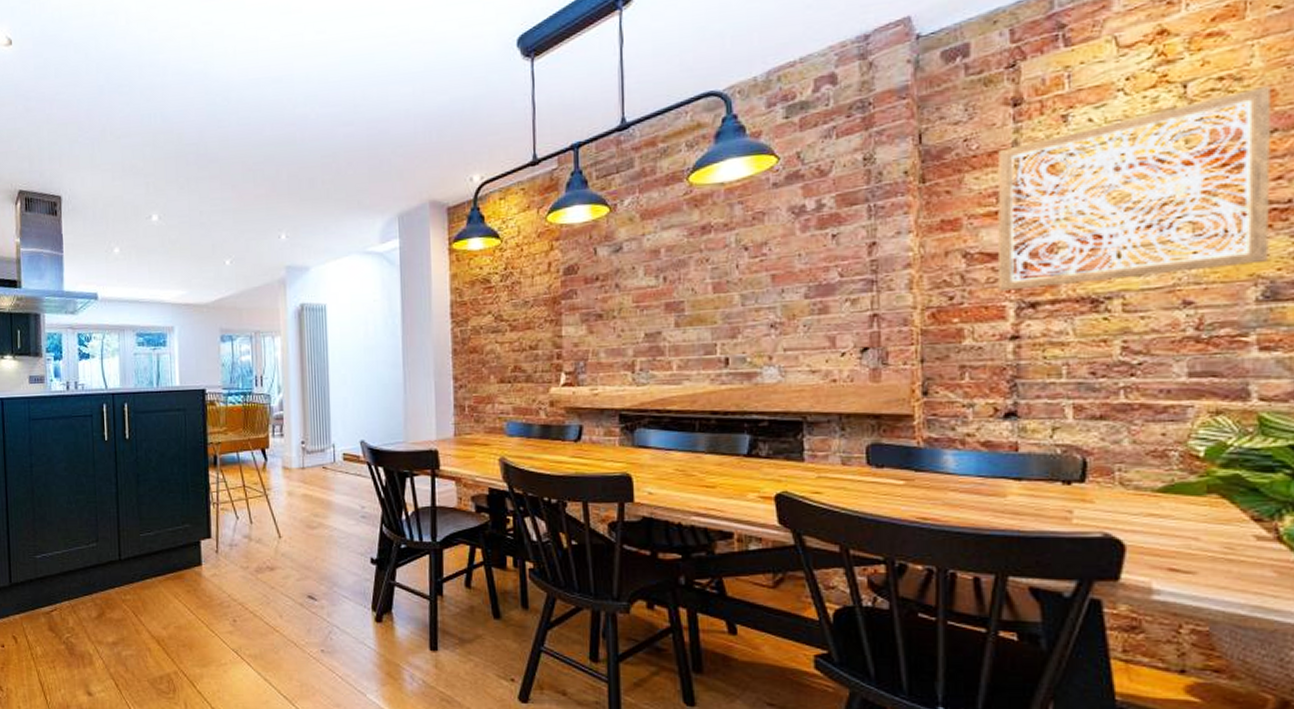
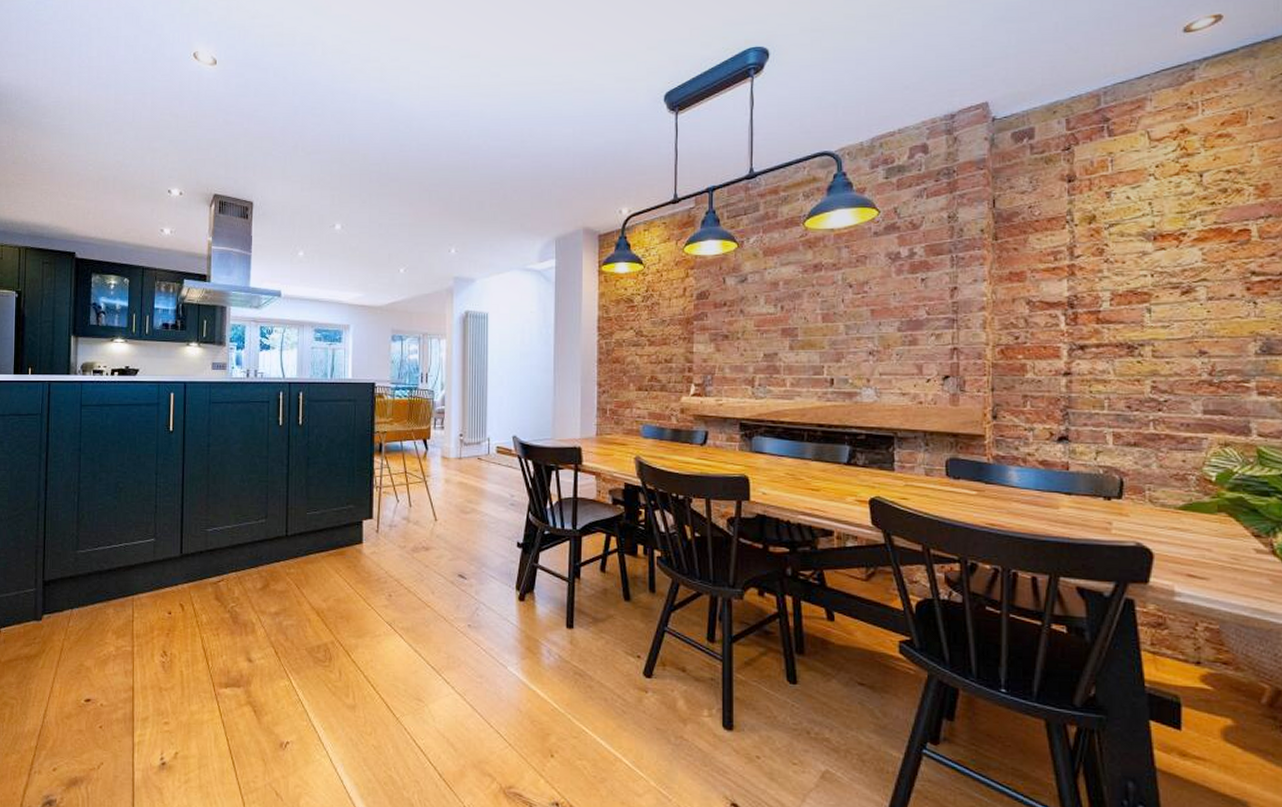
wall art: present [996,84,1272,291] -> none [1054,179,1267,334]

